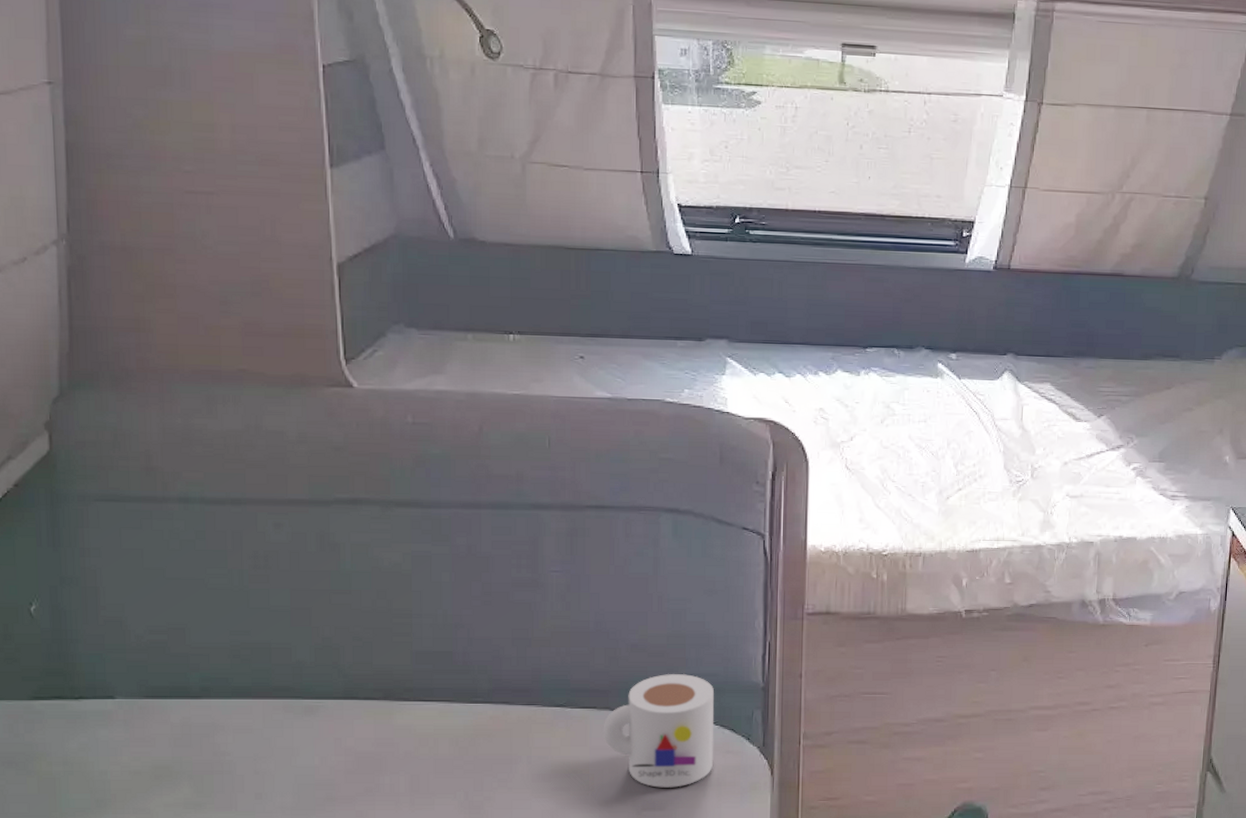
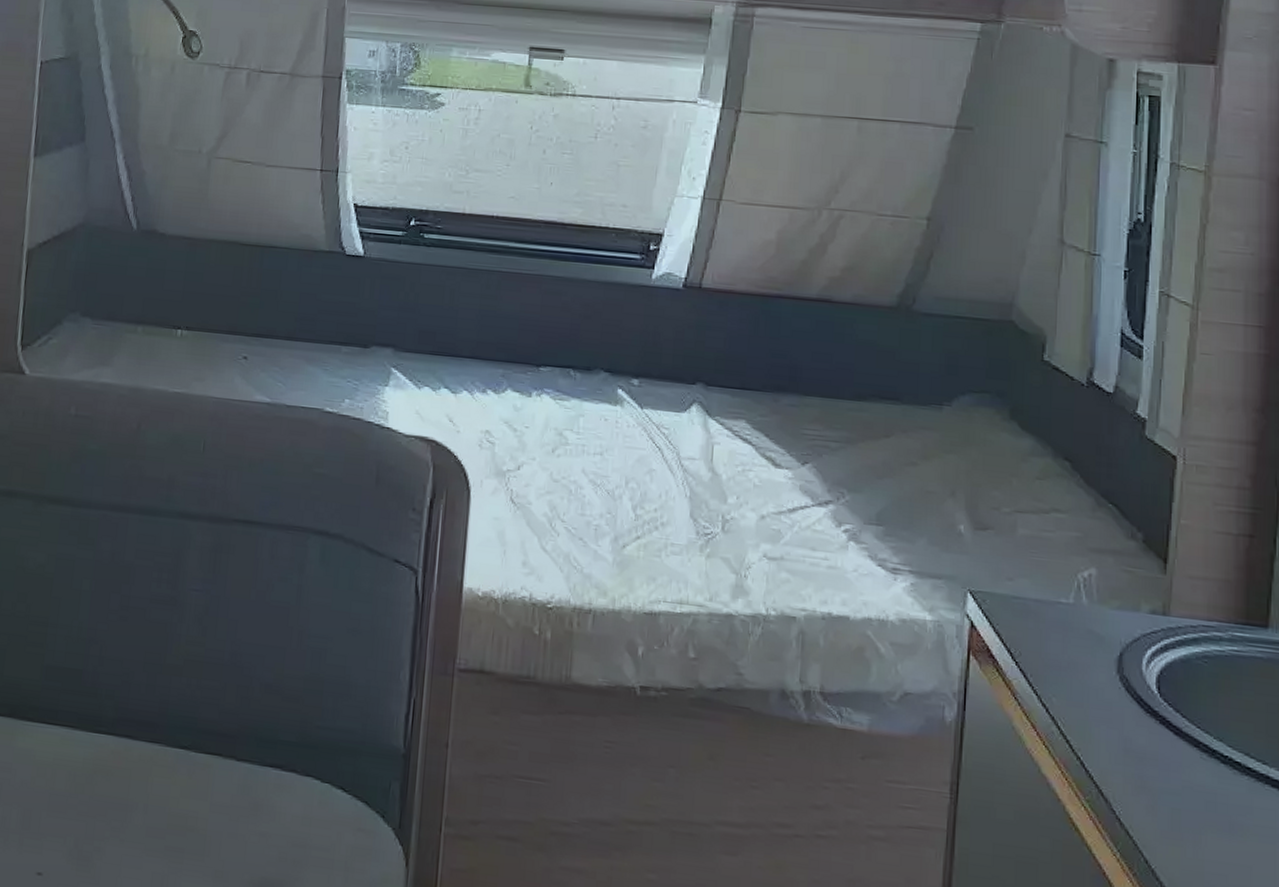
mug: present [603,674,714,788] -> none [225,724,350,867]

